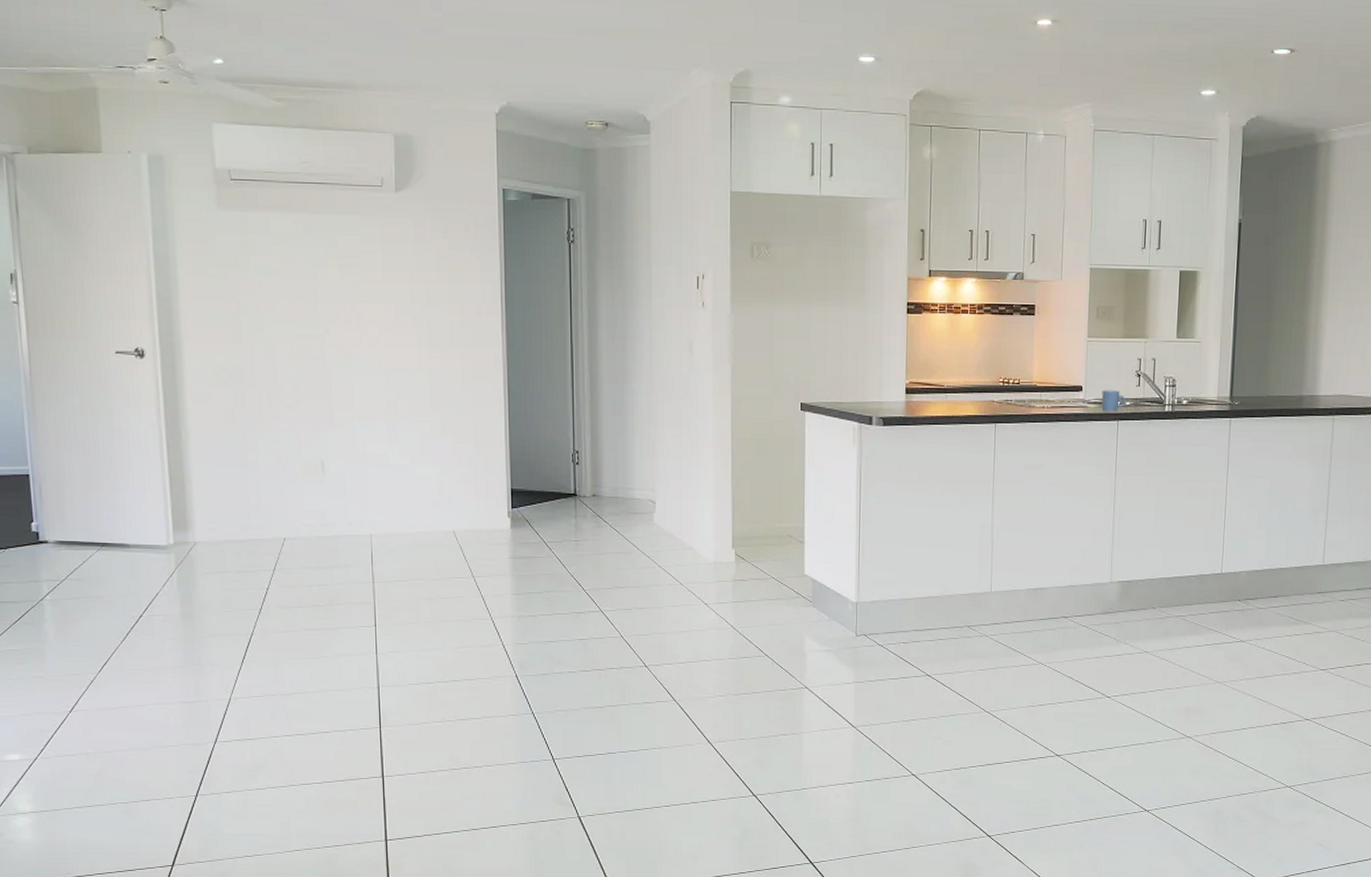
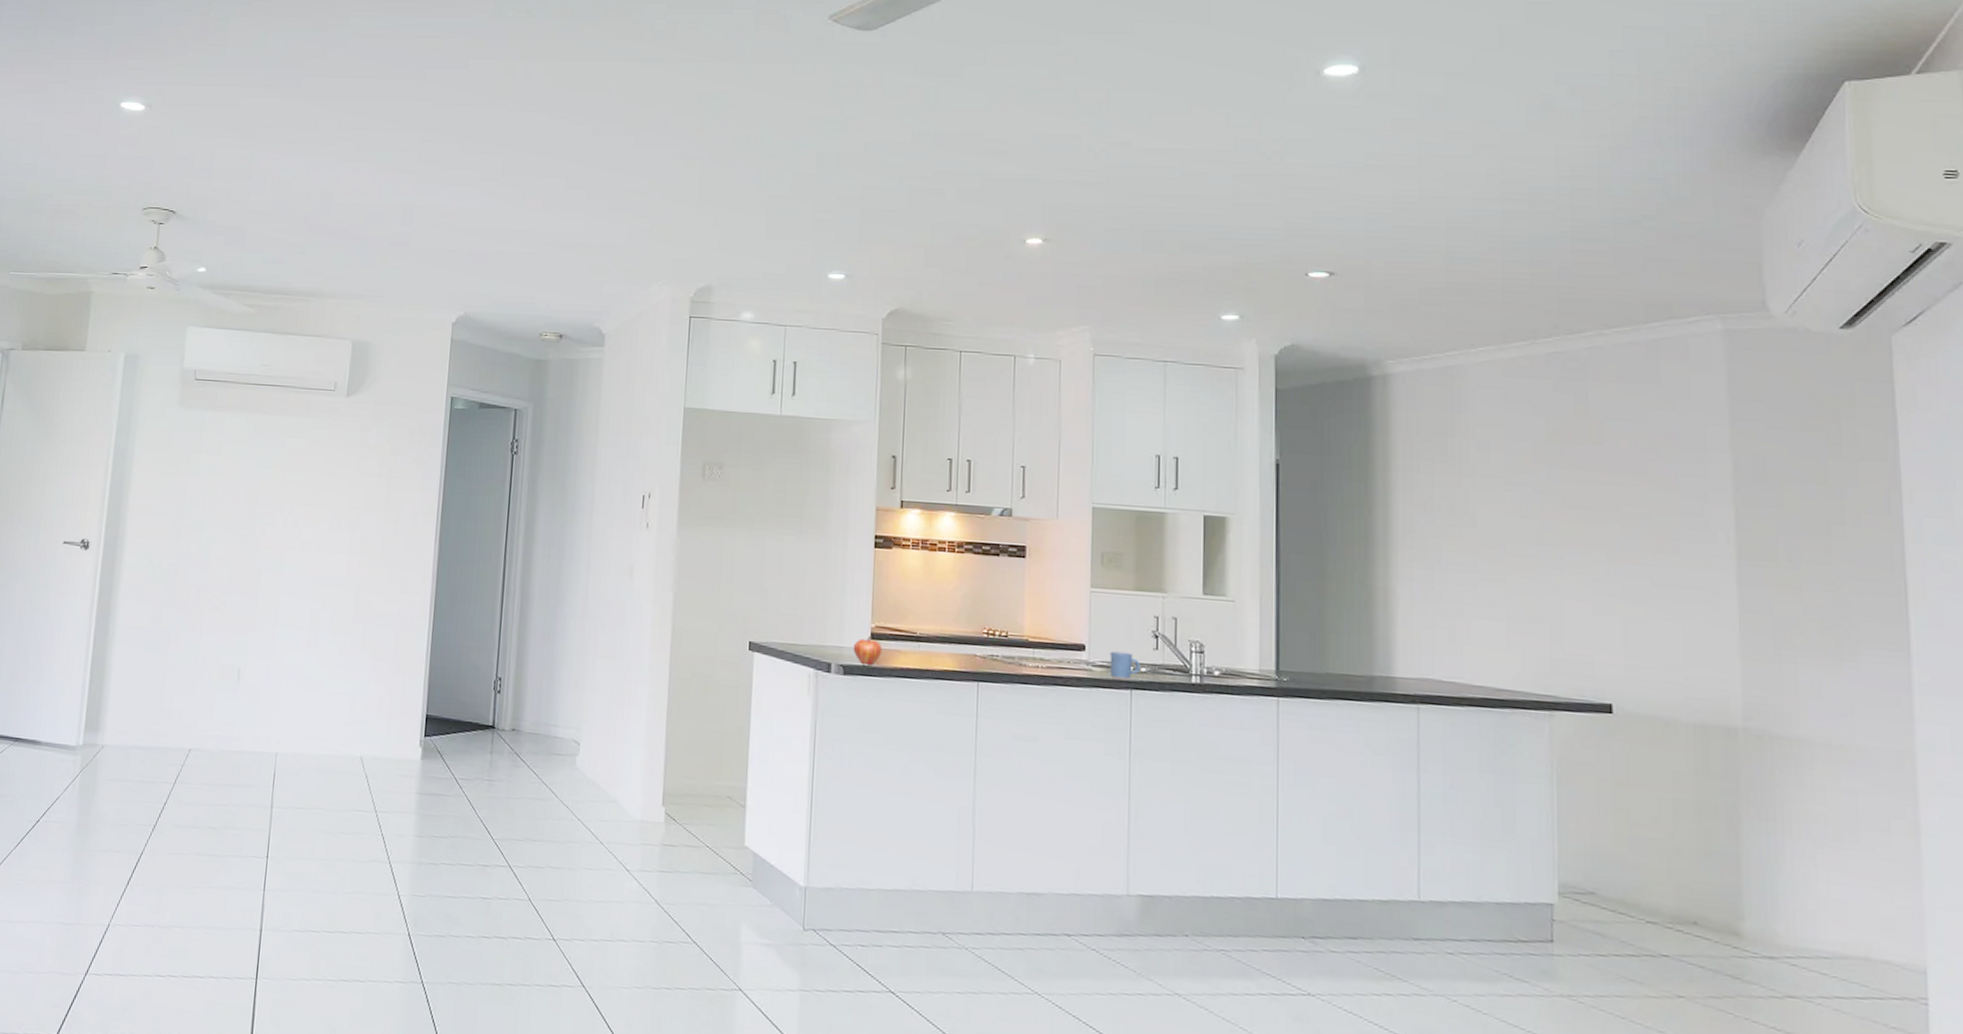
fruit: none [890,390,916,416] -> present [853,635,882,666]

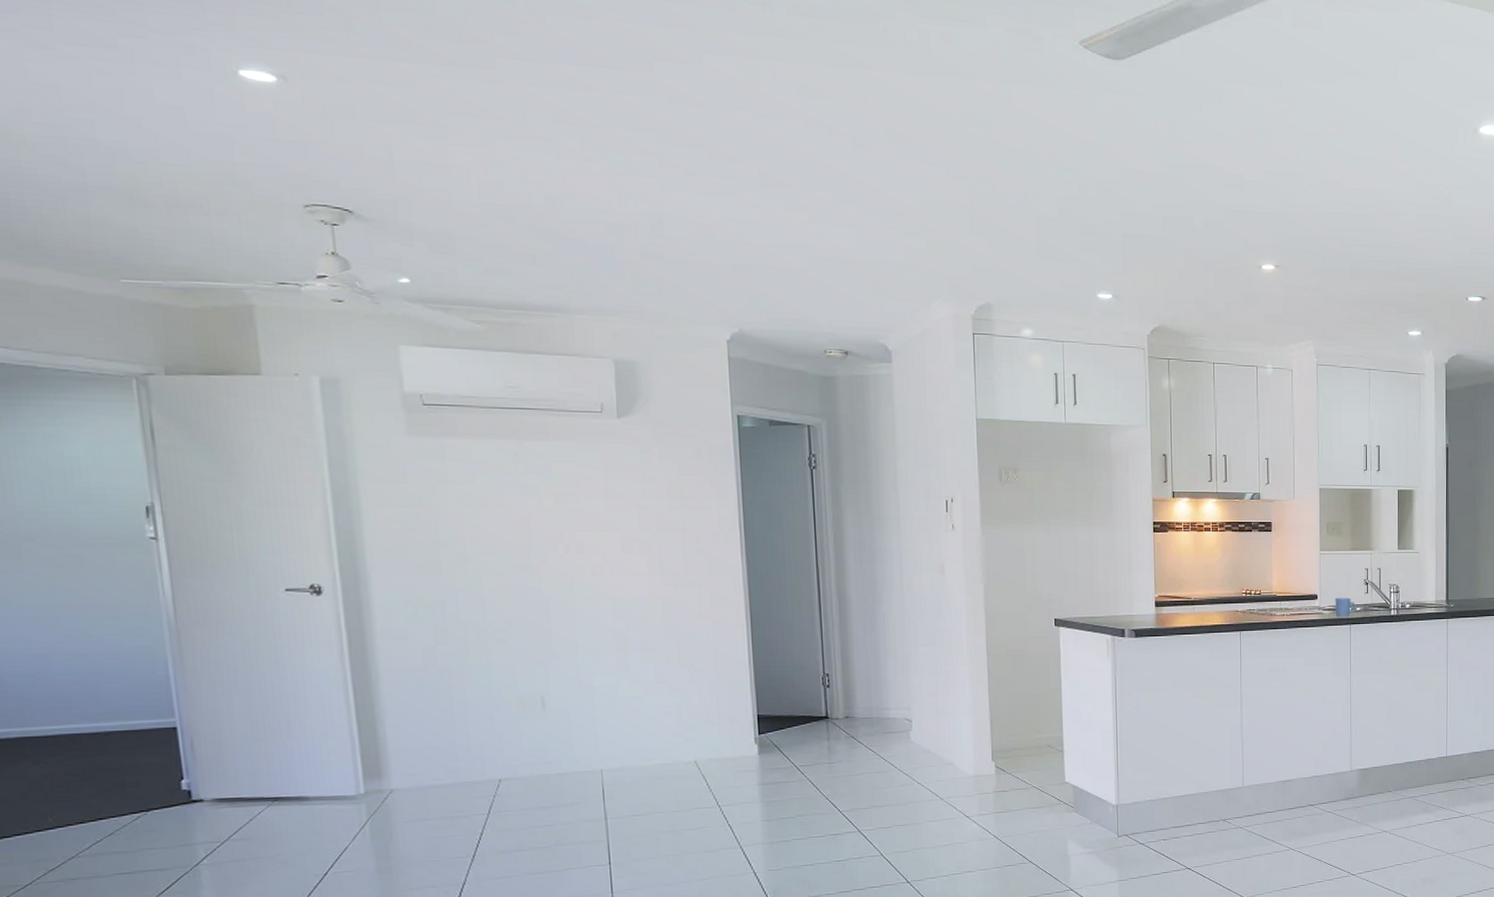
fruit: present [853,635,882,666] -> none [1141,603,1165,628]

